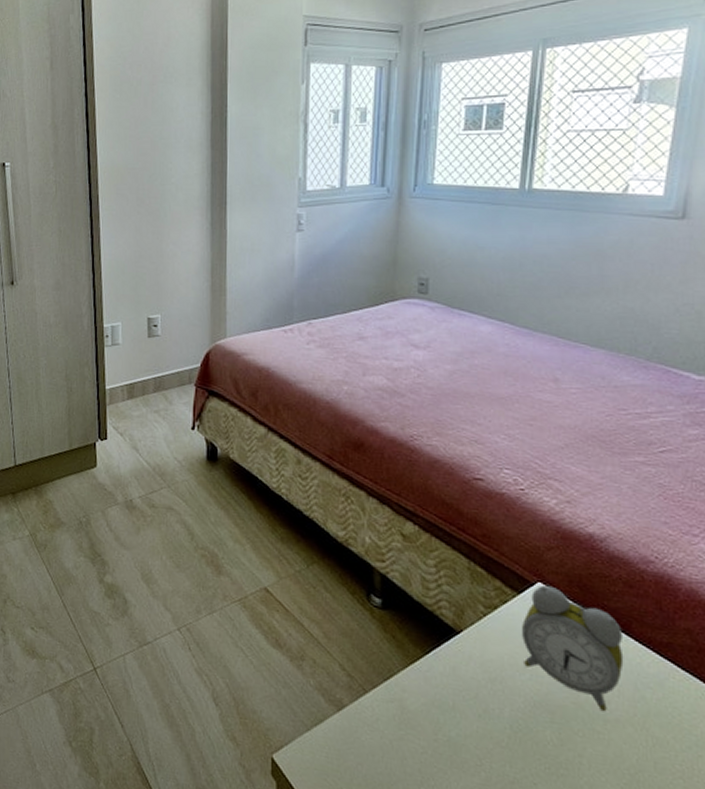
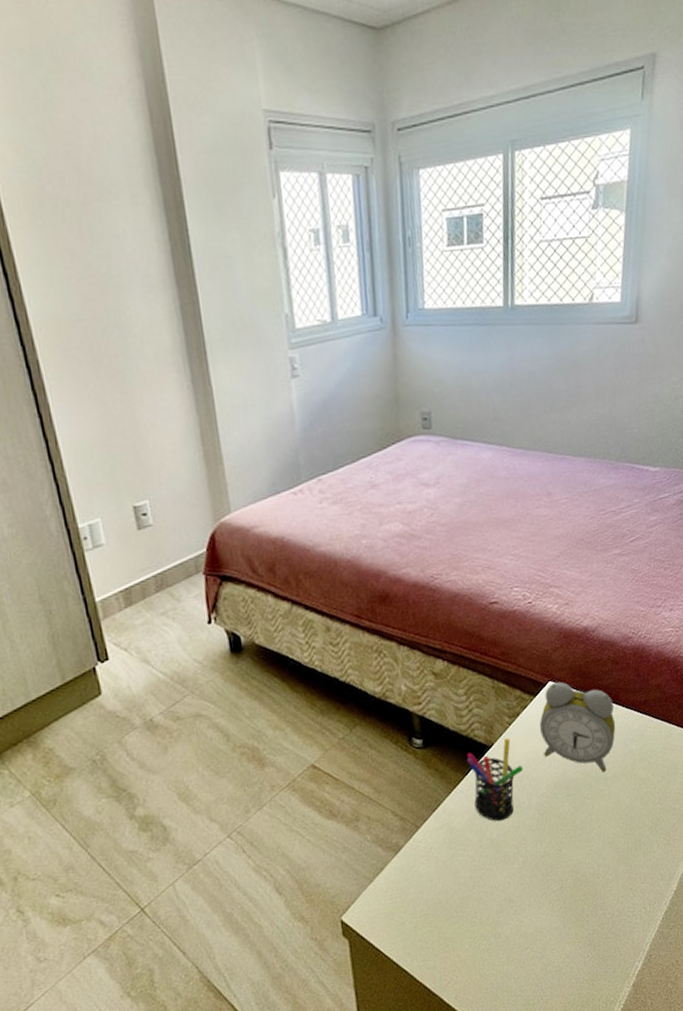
pen holder: none [428,629,496,721] -> present [466,738,523,822]

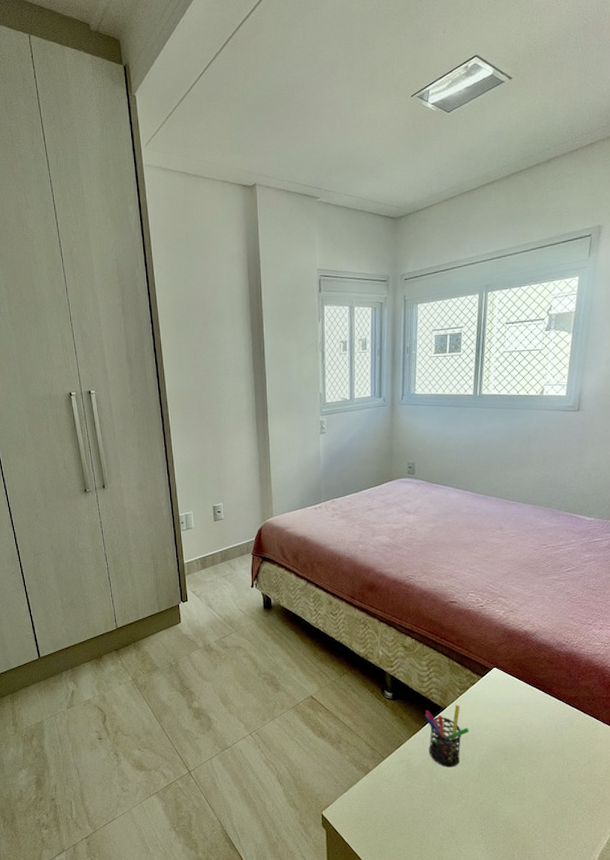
alarm clock: present [540,681,616,773] -> none [485,669,549,748]

